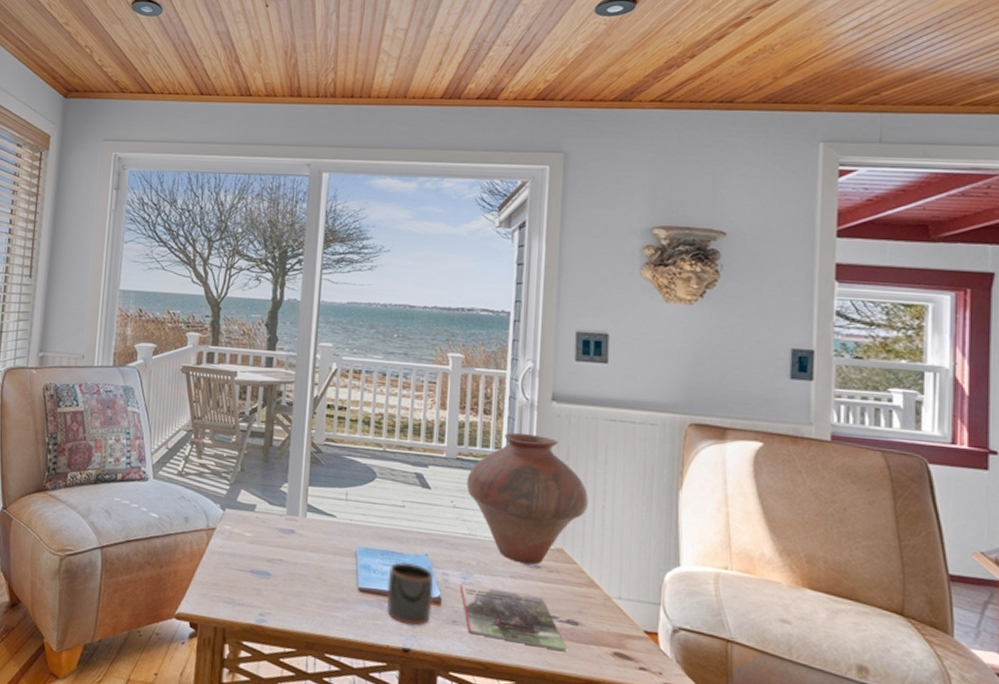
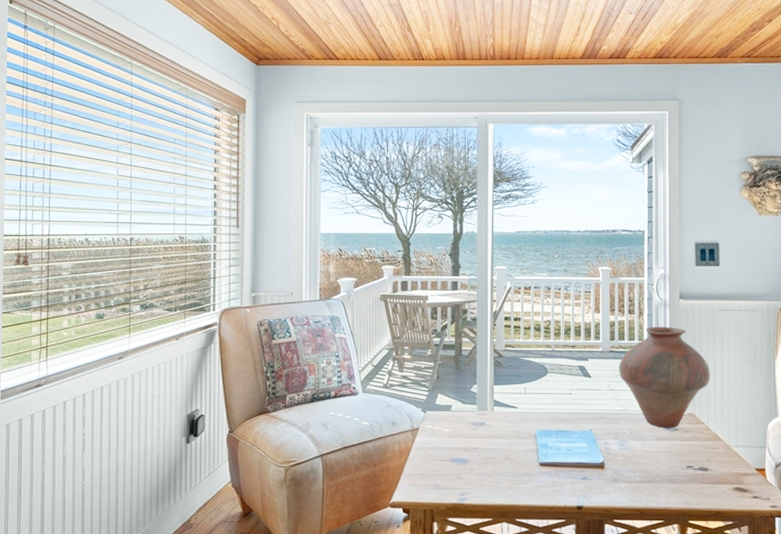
mug: present [386,562,434,625] -> none [562,438,598,487]
magazine: present [460,583,566,652] -> none [618,449,700,492]

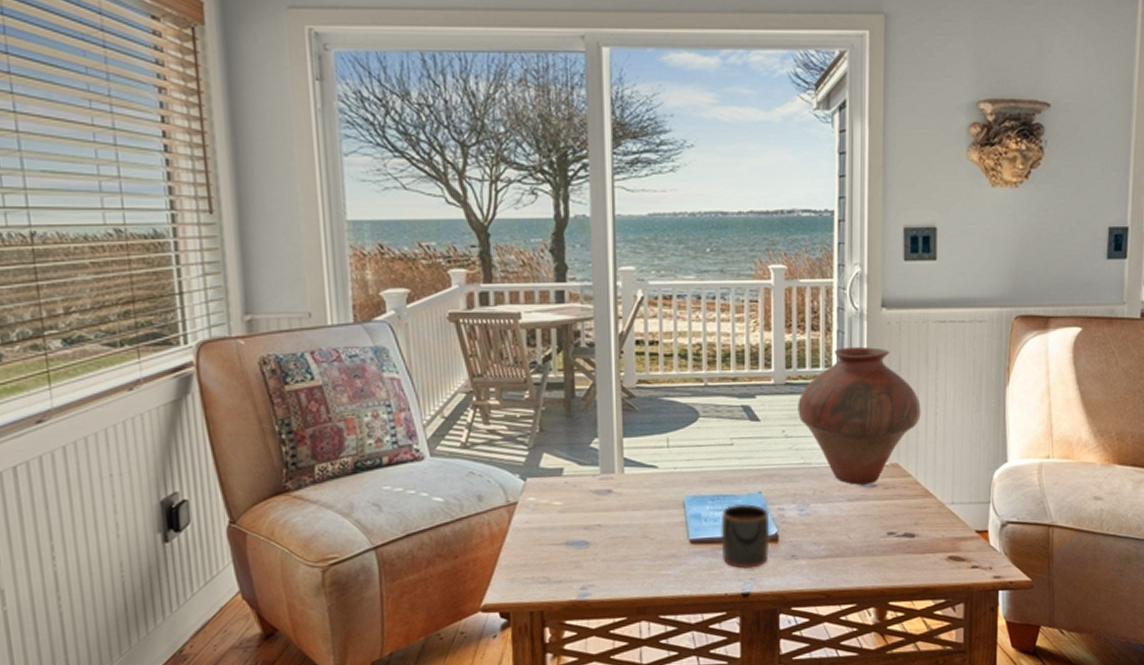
mug: none [562,438,598,487] -> present [720,504,770,569]

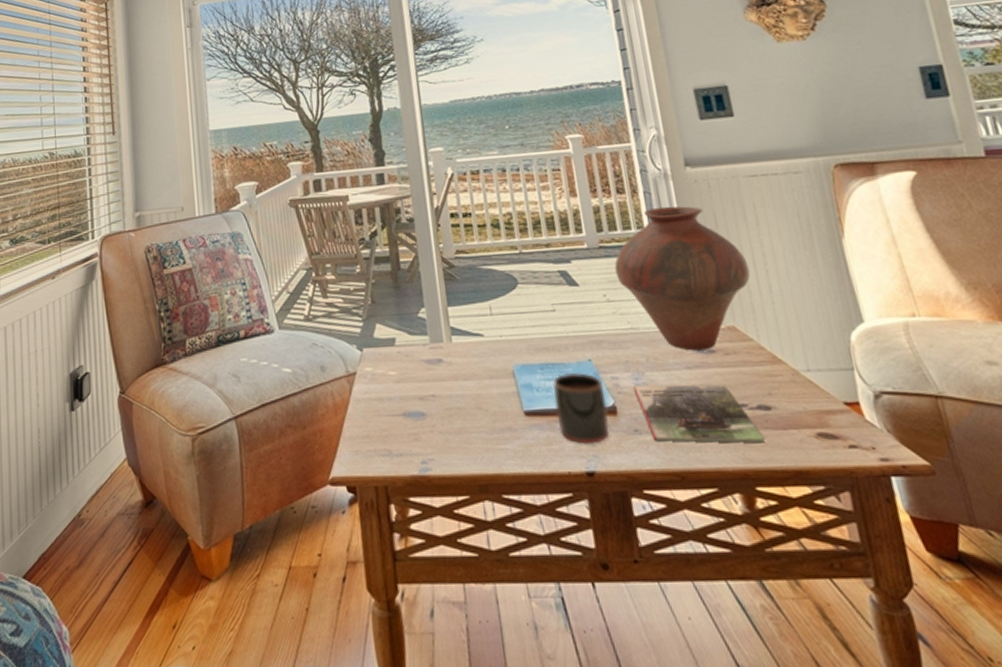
magazine: none [797,515,904,566] -> present [633,385,765,444]

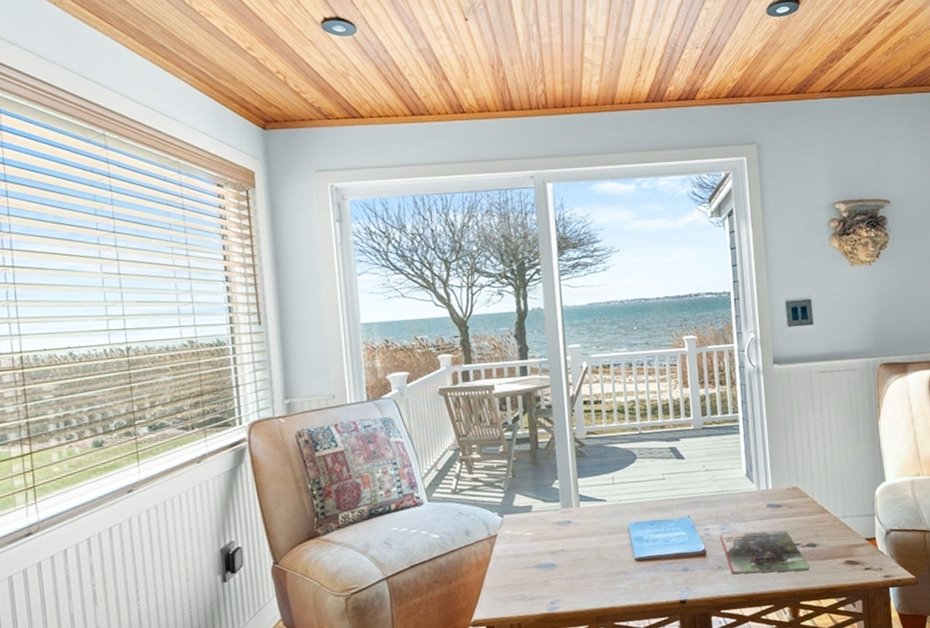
mug: present [552,373,609,444] -> none [658,526,700,580]
vase: present [614,206,751,351] -> none [713,395,812,506]

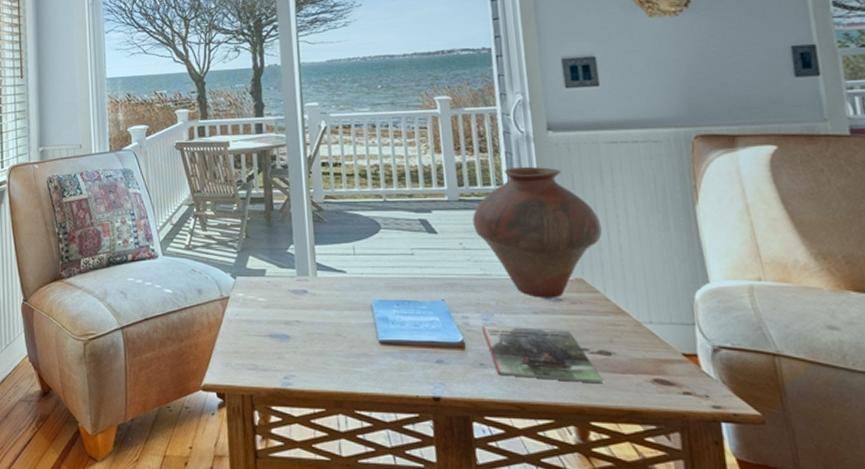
vase: none [713,395,812,506] -> present [472,166,602,298]

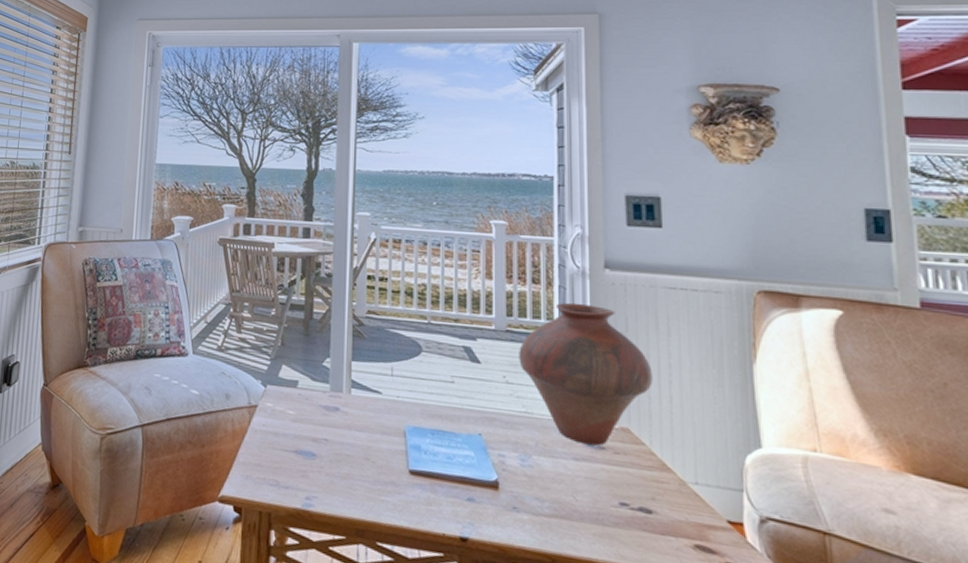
magazine: present [481,325,603,384] -> none [518,466,641,544]

